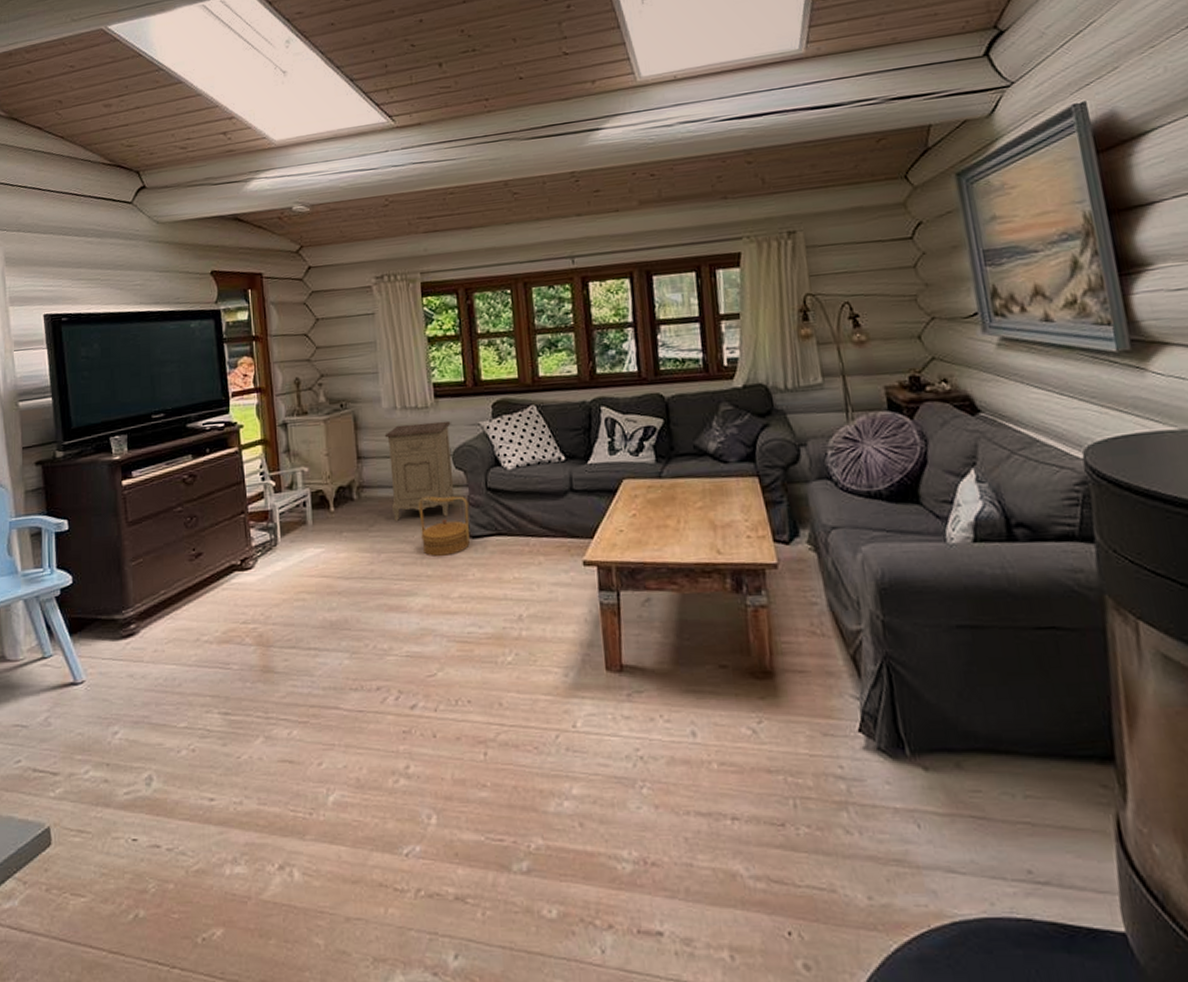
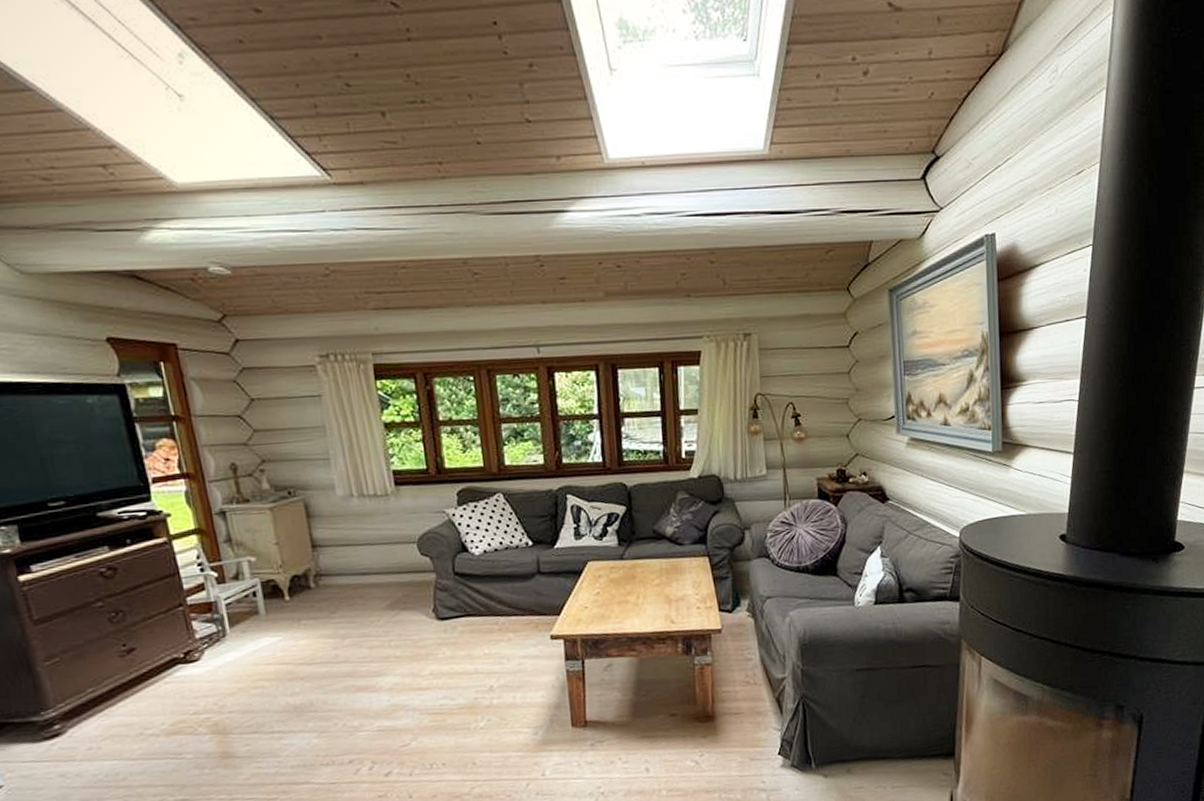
nightstand: present [384,420,455,522] -> none [341,508,422,608]
basket: present [418,496,470,556] -> none [382,581,439,639]

